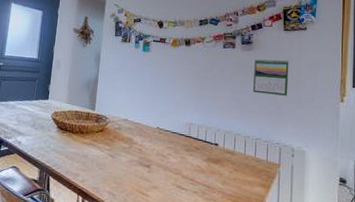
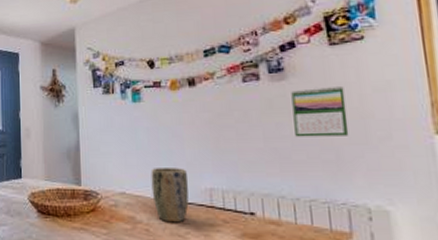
plant pot: none [147,103,175,146] -> present [151,168,189,223]

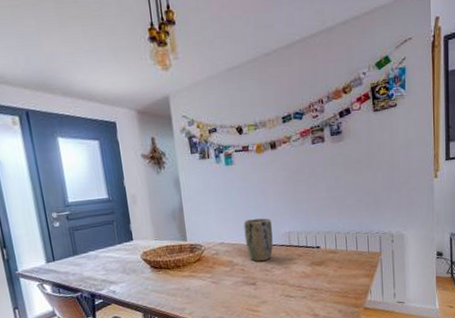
calendar: present [291,85,349,137] -> none [346,144,383,187]

